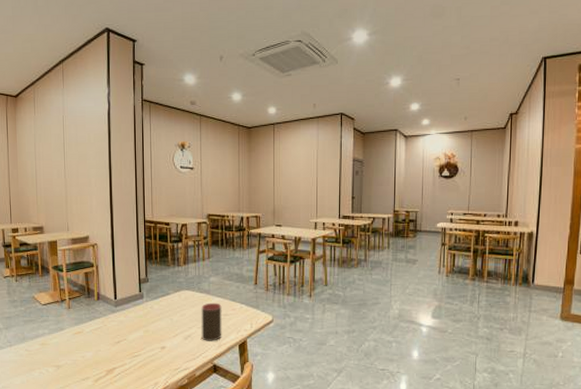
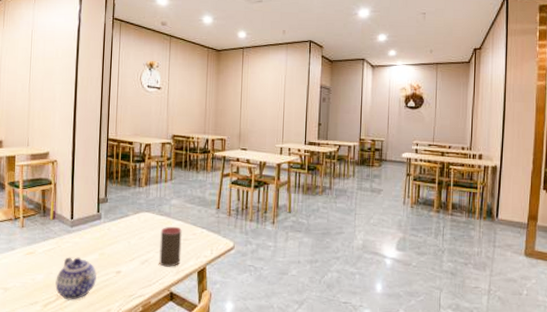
teapot: none [104,335,143,375] -> present [55,257,97,300]

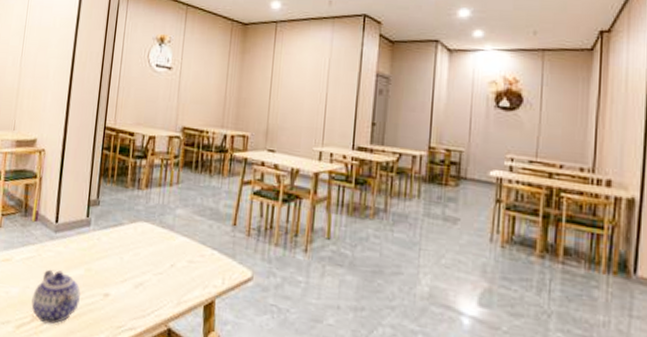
cup: present [159,226,182,267] -> none [156,242,188,296]

